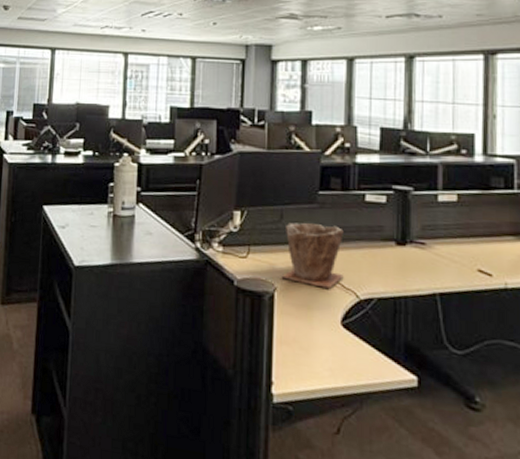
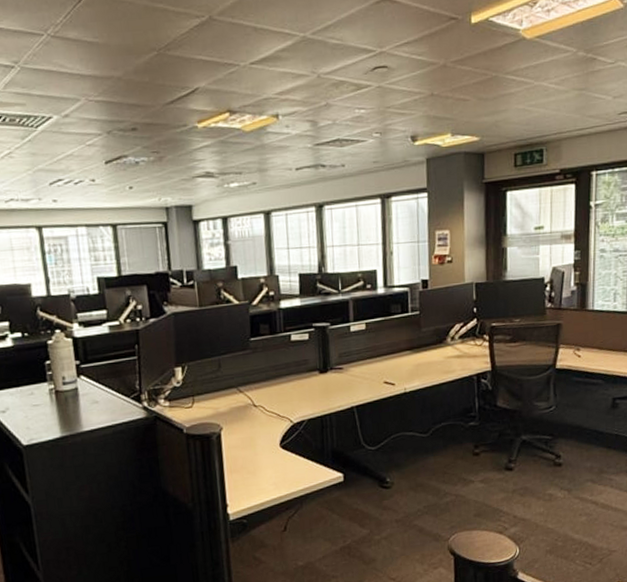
plant pot: present [281,222,344,289] -> none [224,366,279,420]

